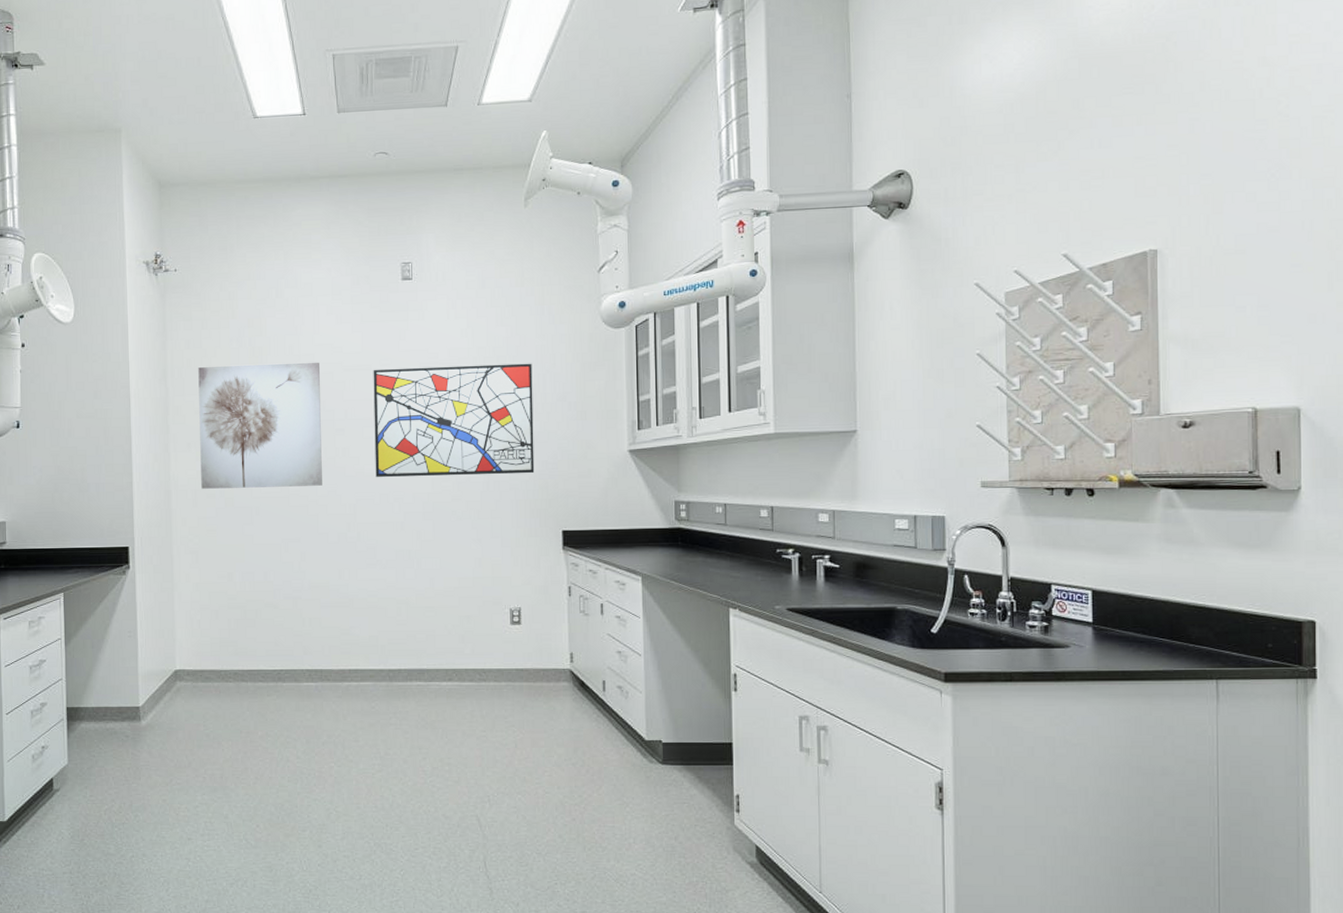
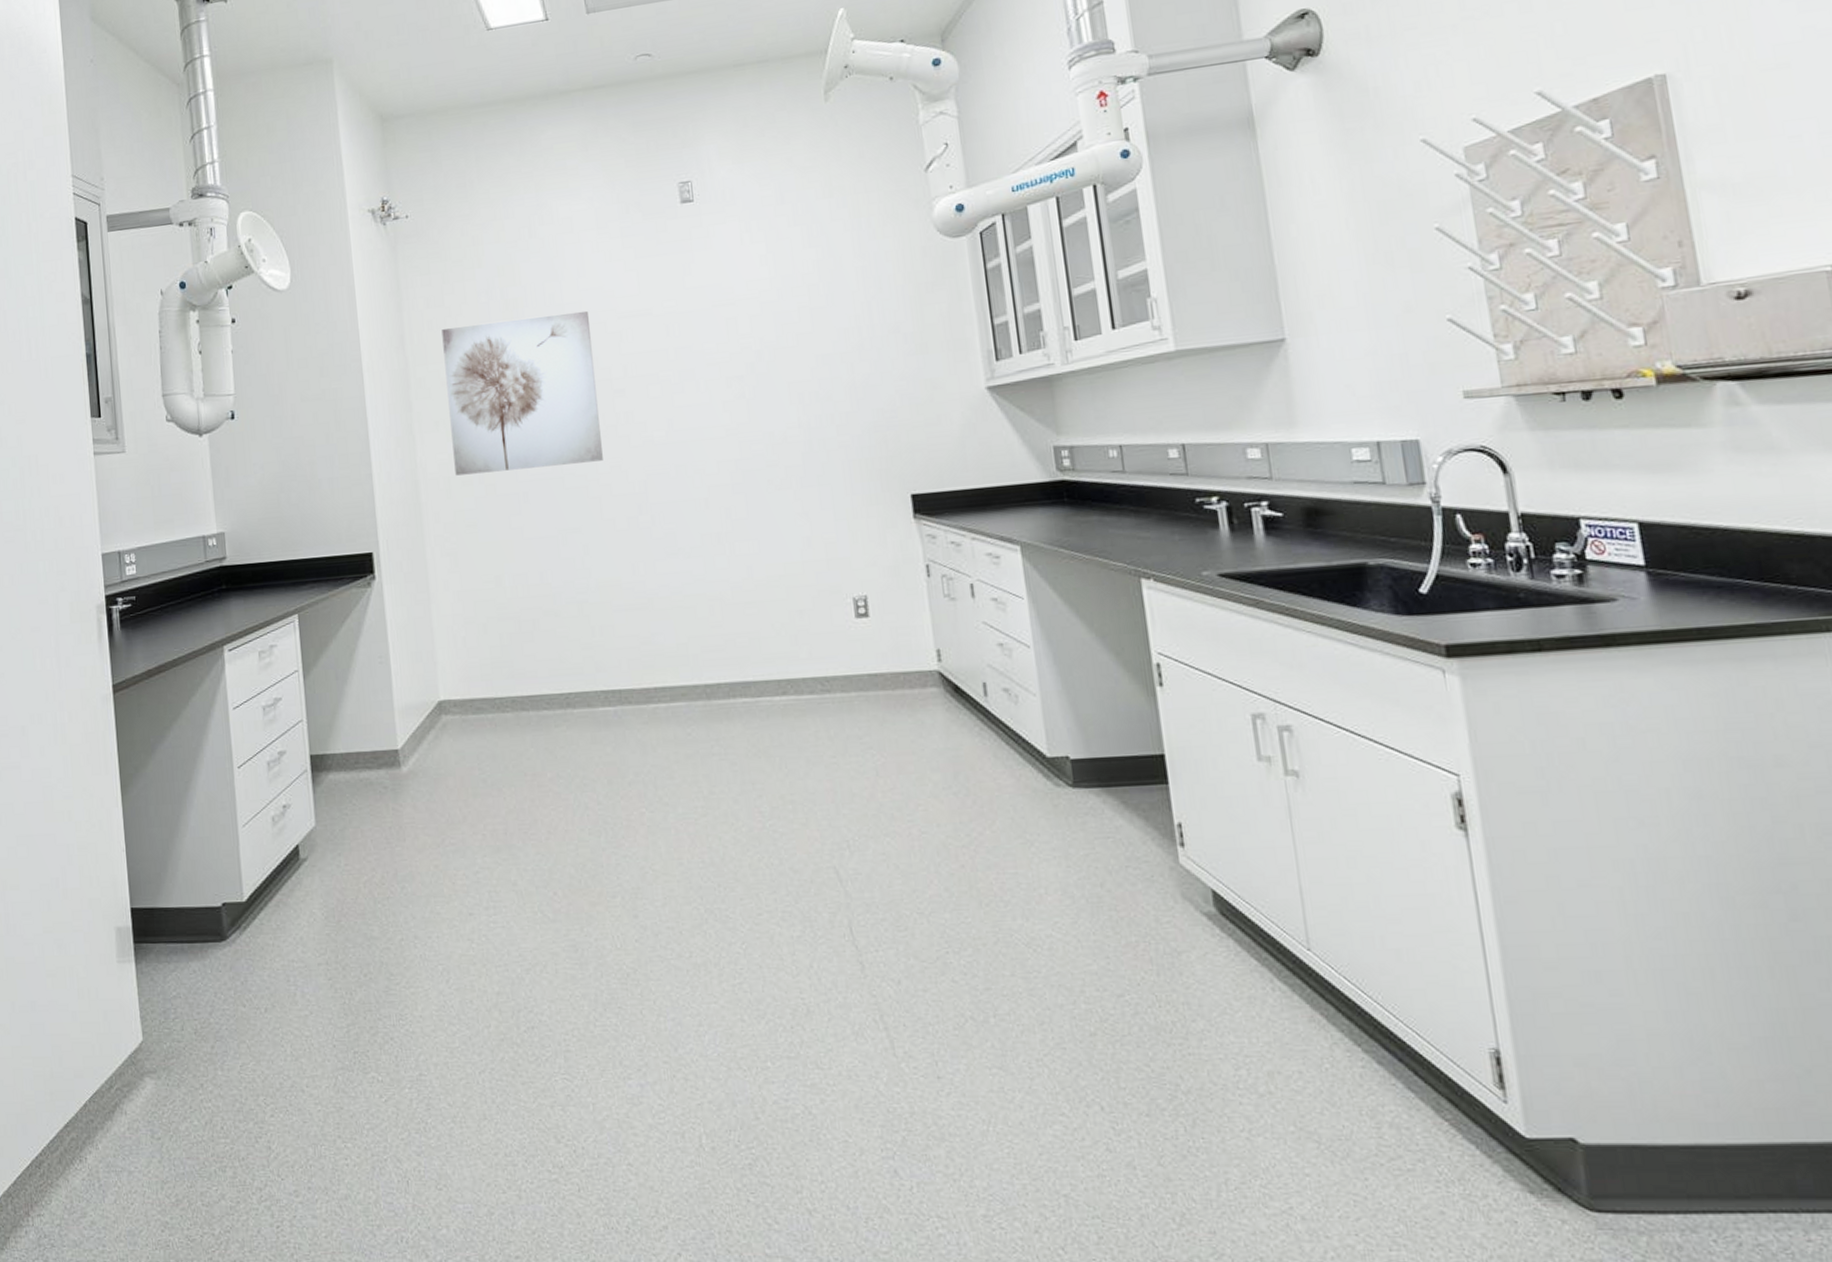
wall art: present [373,363,535,477] -> none [654,289,868,445]

